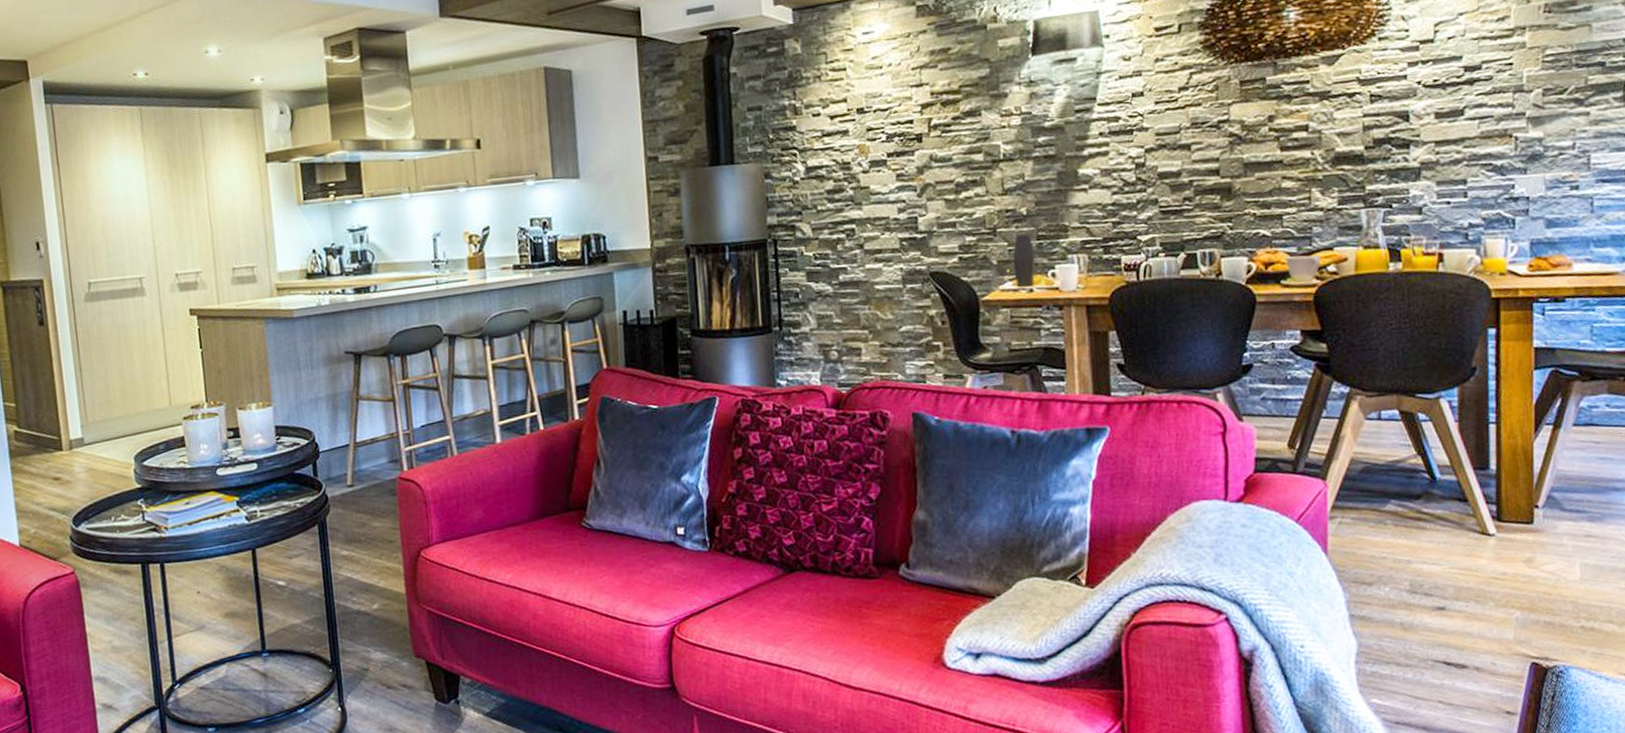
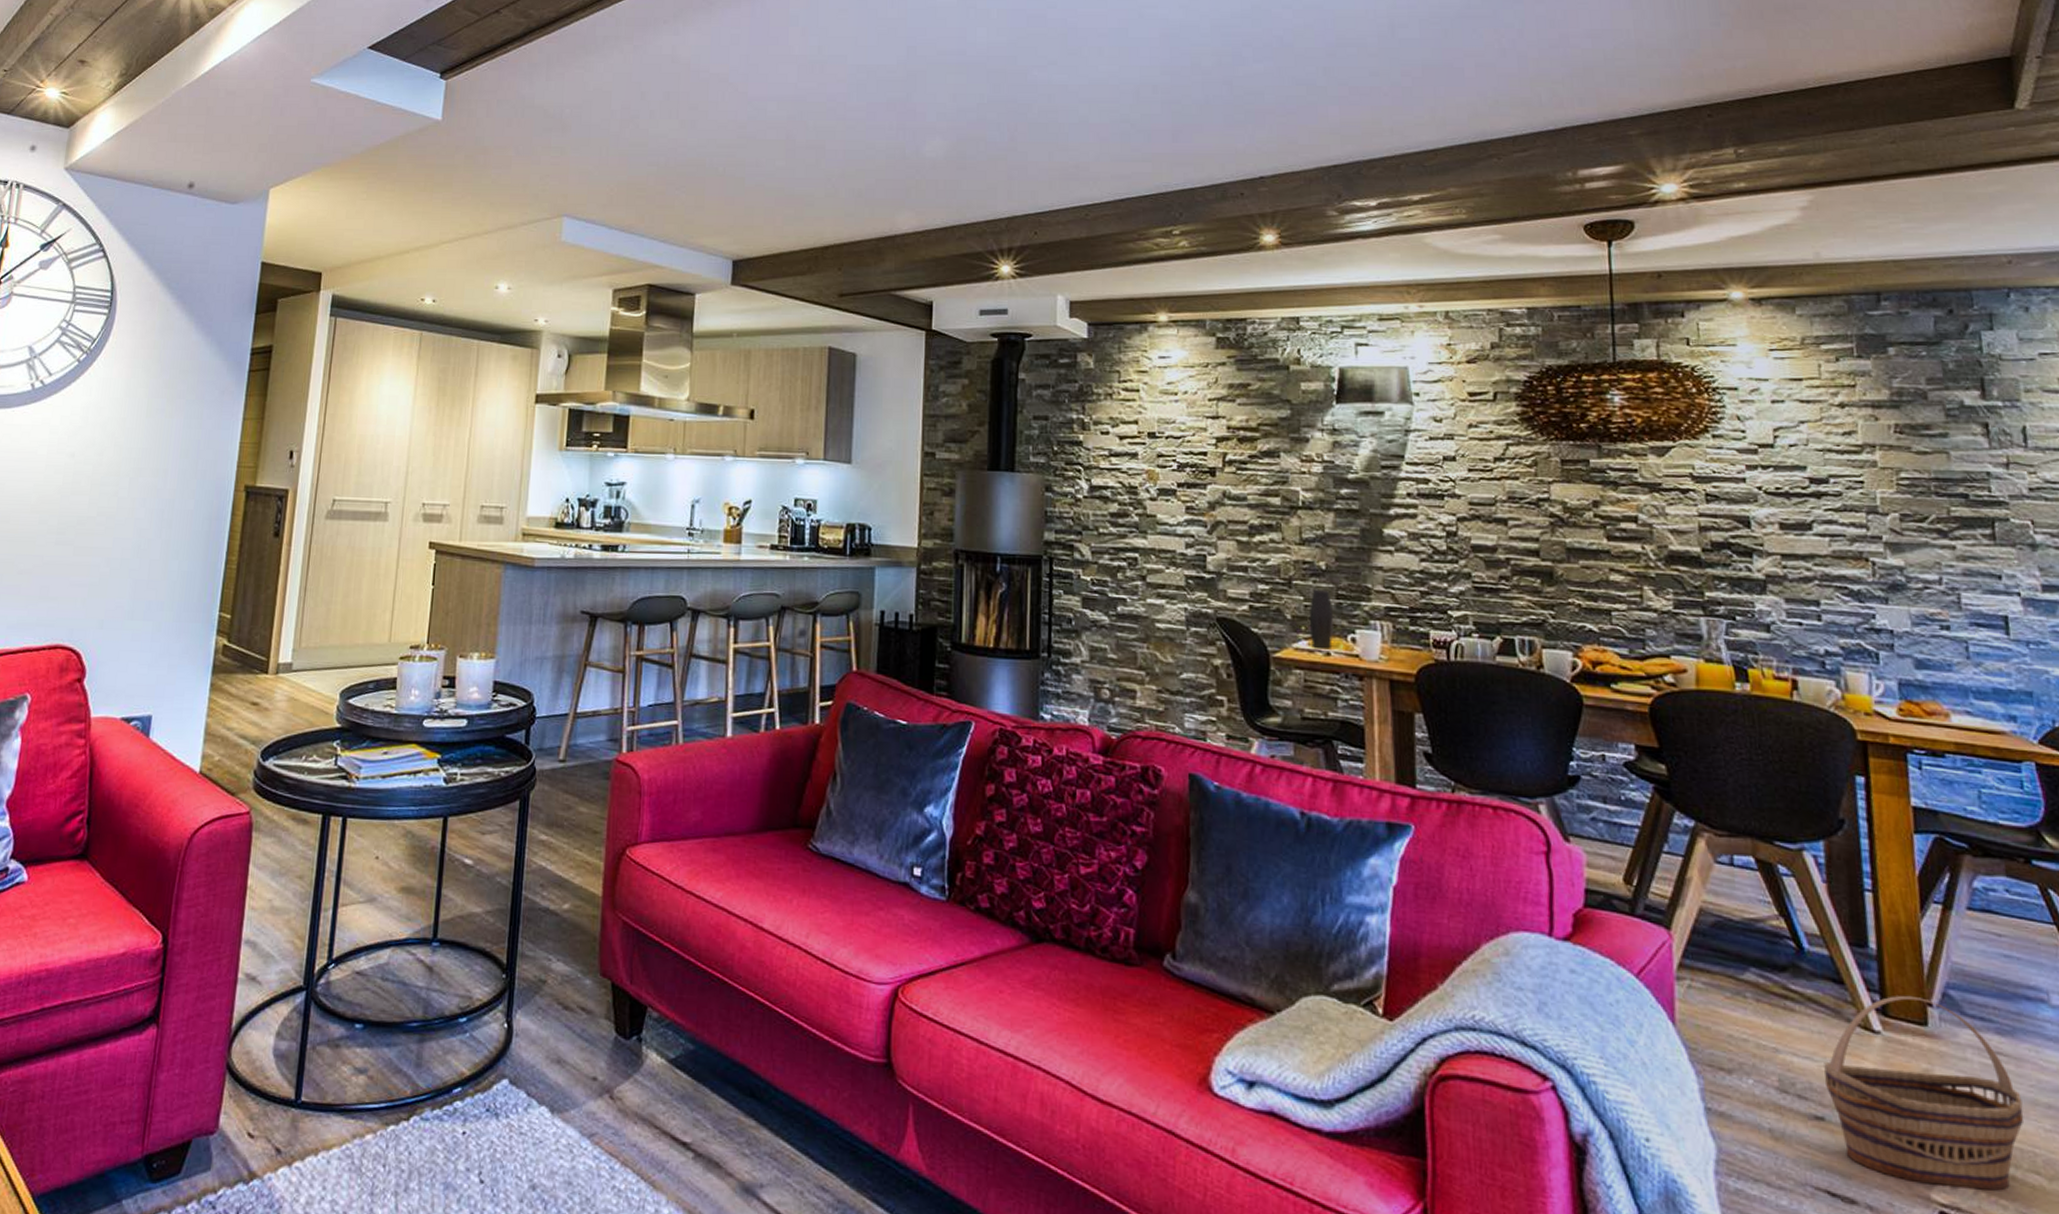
teacup: present [1284,255,1322,283] -> none [1614,658,1657,691]
basket: none [1447,502,1605,644] -> present [1824,995,2024,1191]

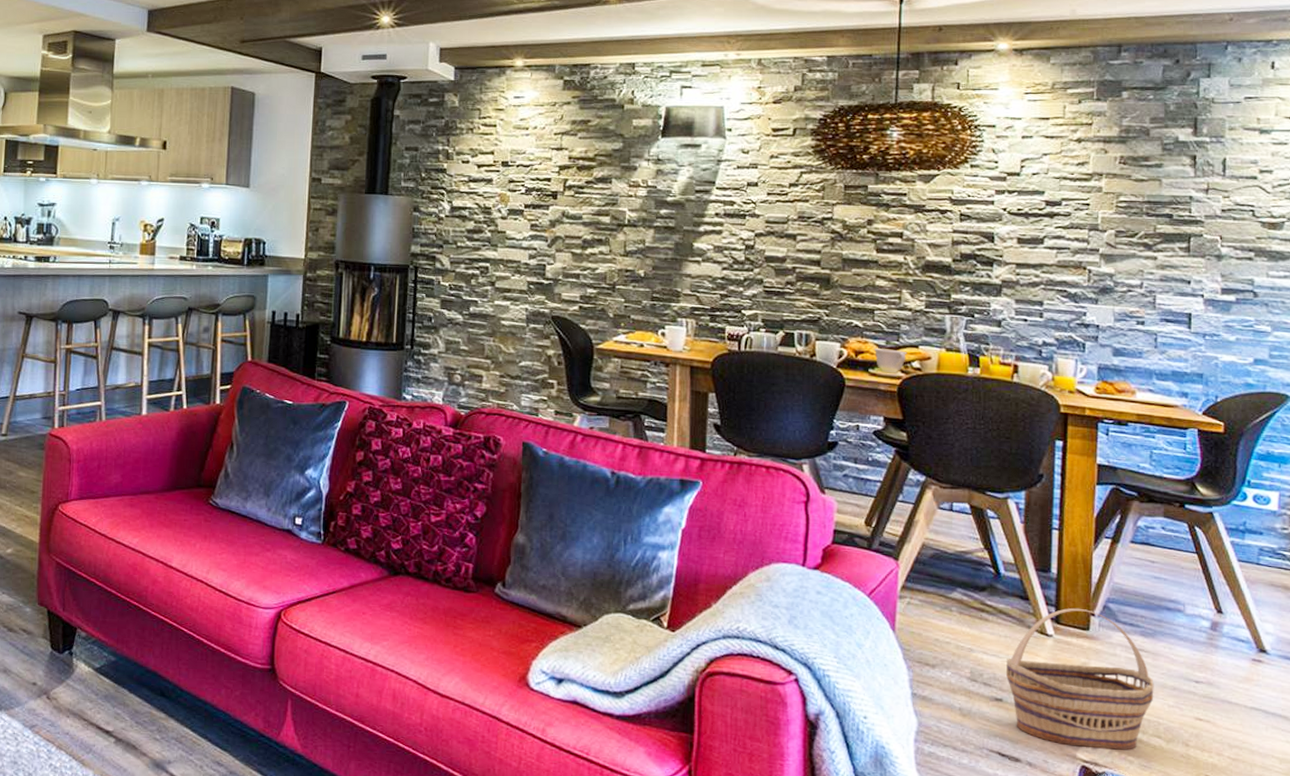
vase: present [1309,589,1334,651] -> none [627,292,649,343]
teacup: none [1614,658,1657,691] -> present [873,348,907,375]

